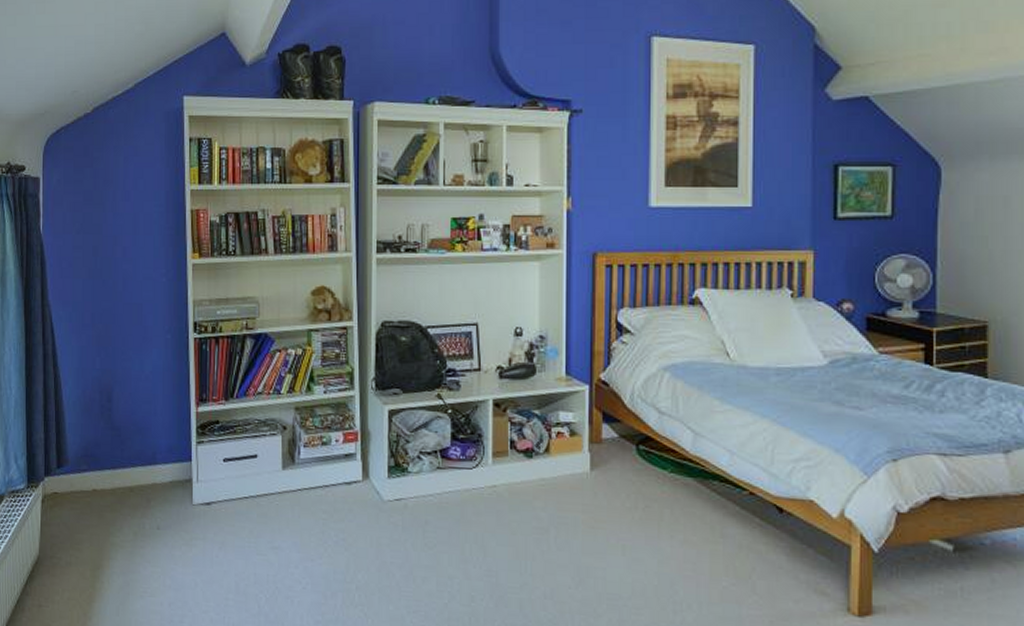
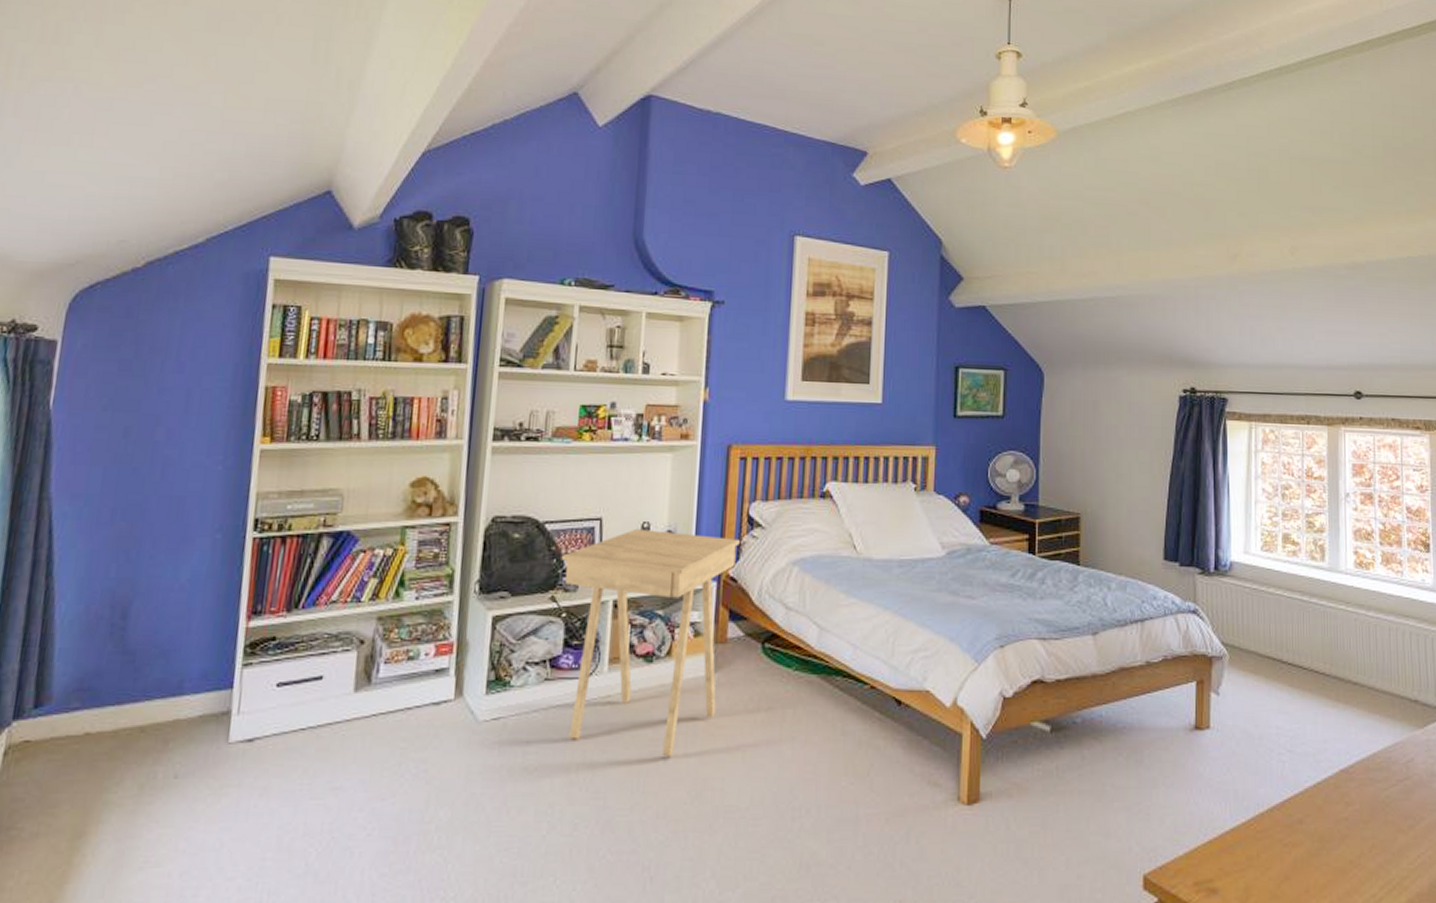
side table: none [444,333,609,546] -> present [561,528,740,759]

